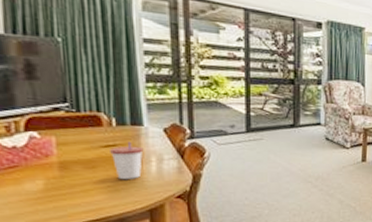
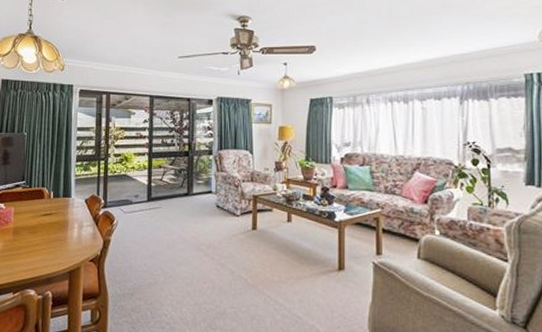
cup: present [110,141,144,179] -> none [47,211,70,243]

